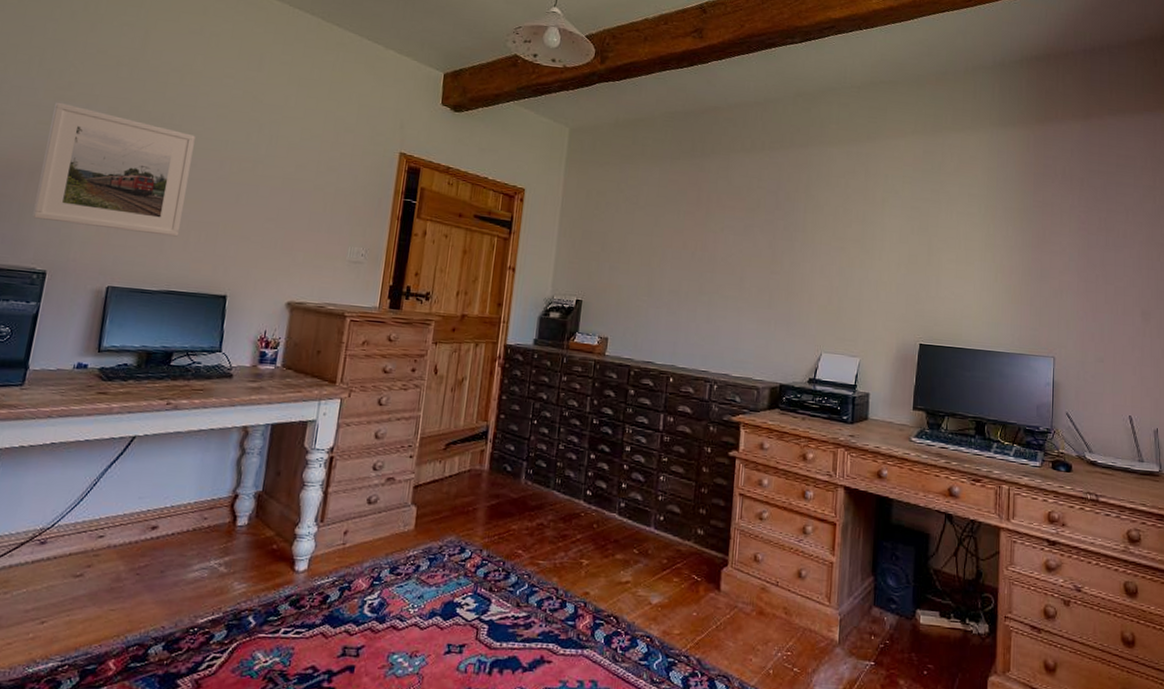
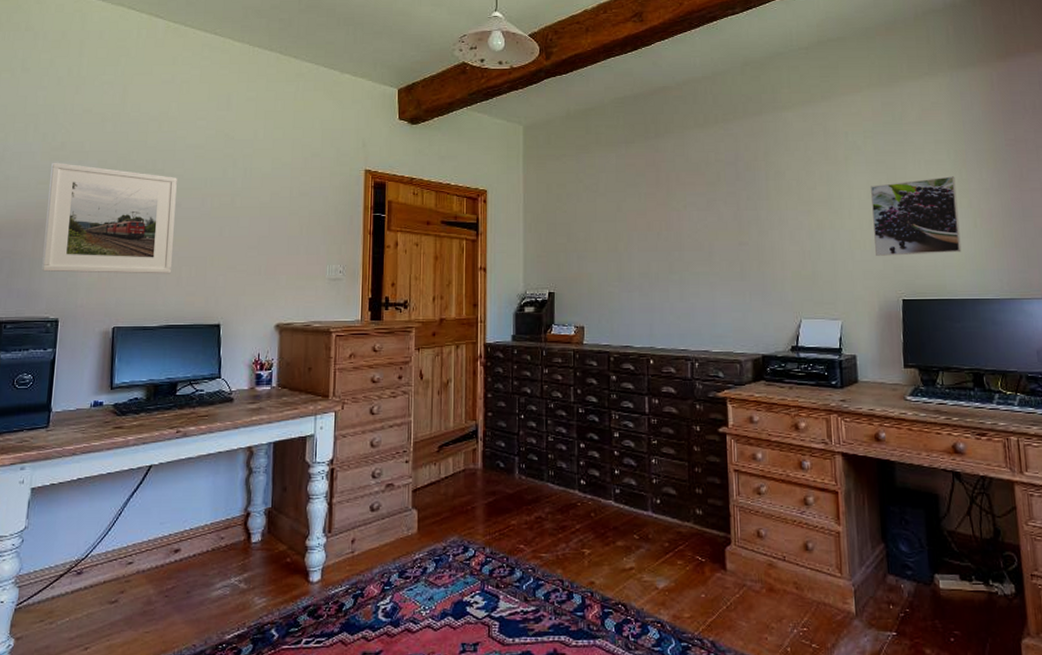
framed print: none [899,229,983,304] -> present [870,176,962,256]

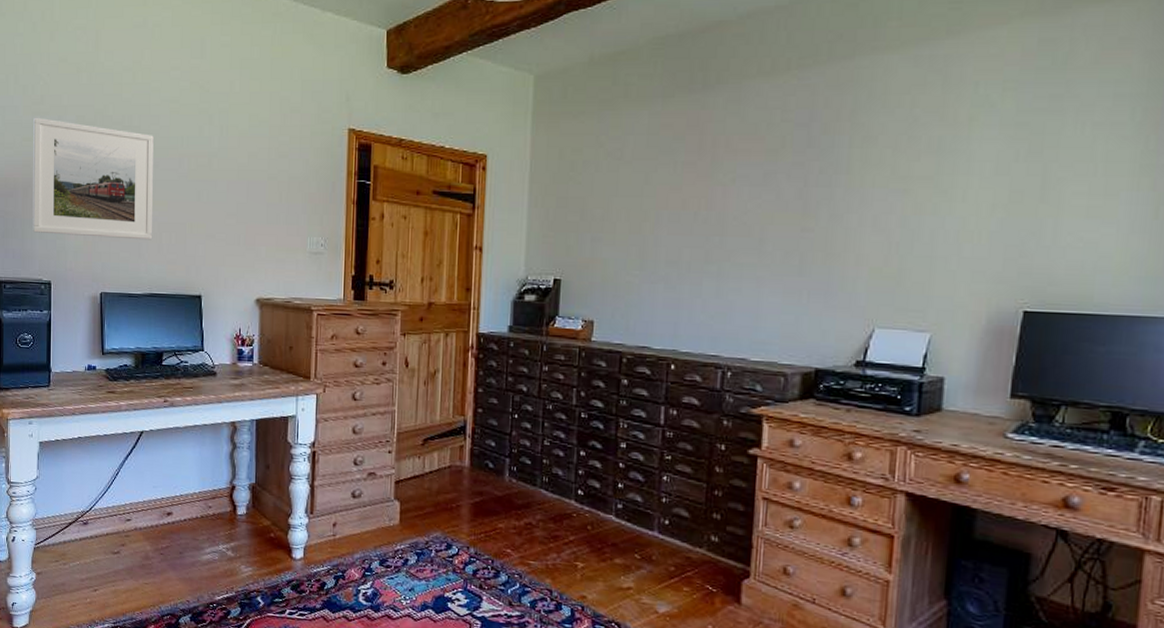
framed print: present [870,176,962,256] -> none [993,146,1137,254]

